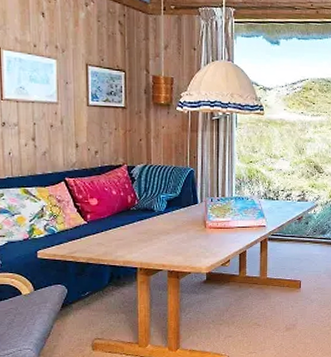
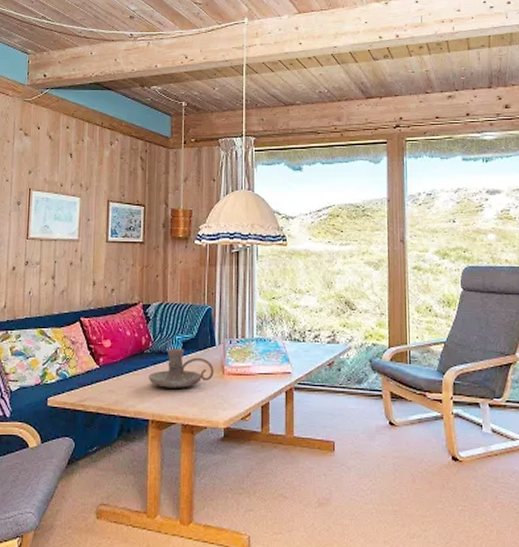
candle holder: none [135,206,196,240] -> present [148,349,214,388]

